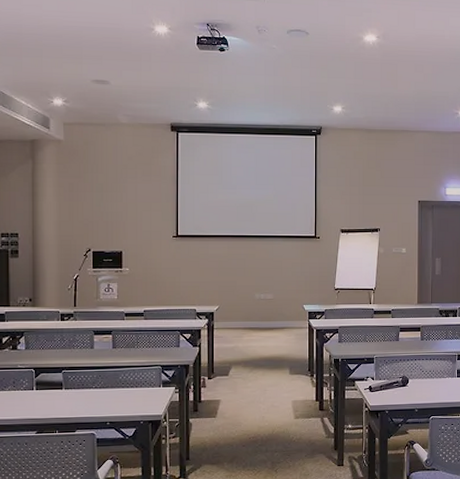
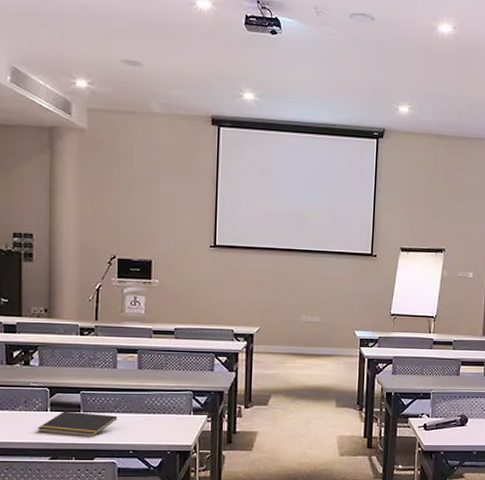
notepad: none [25,389,96,412] -> present [38,411,118,437]

